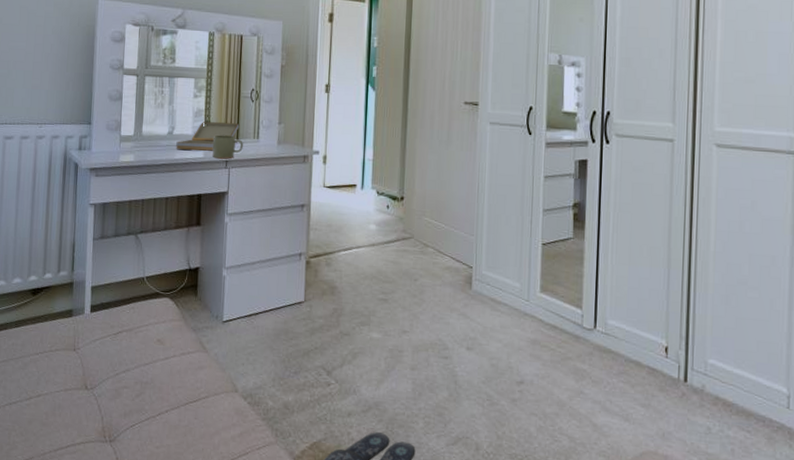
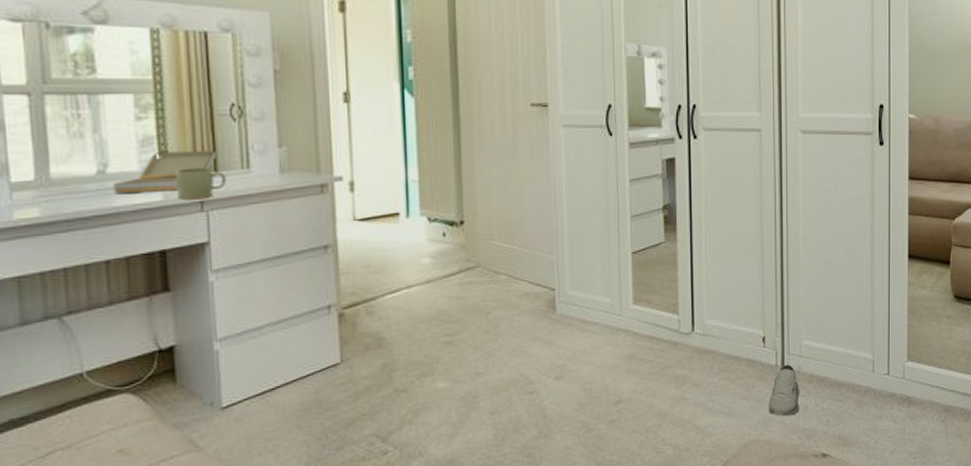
shoe: none [668,380,703,436] -> present [768,364,800,417]

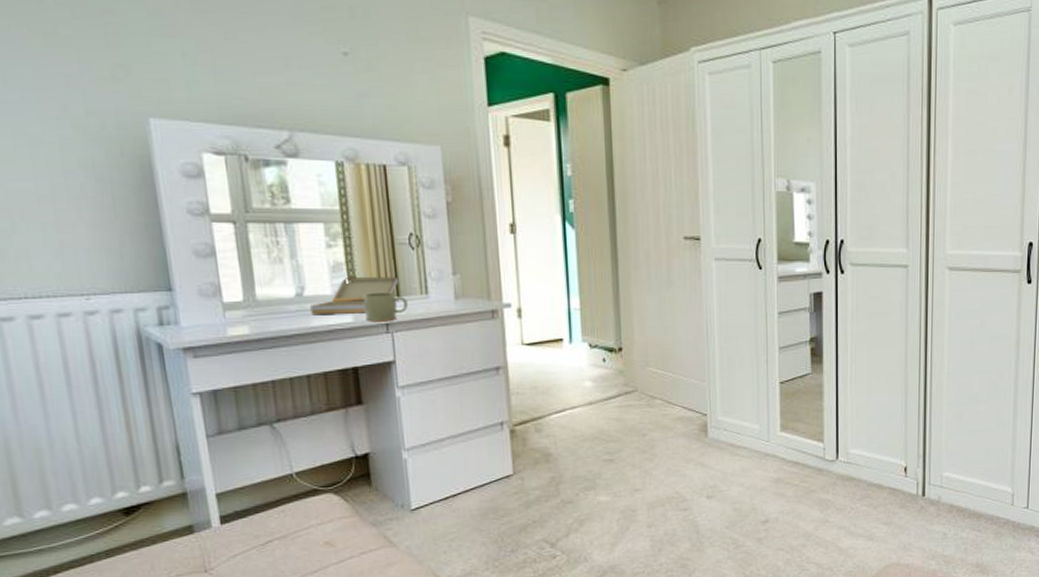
shoe: present [768,364,800,417] -> none [908,494,939,543]

